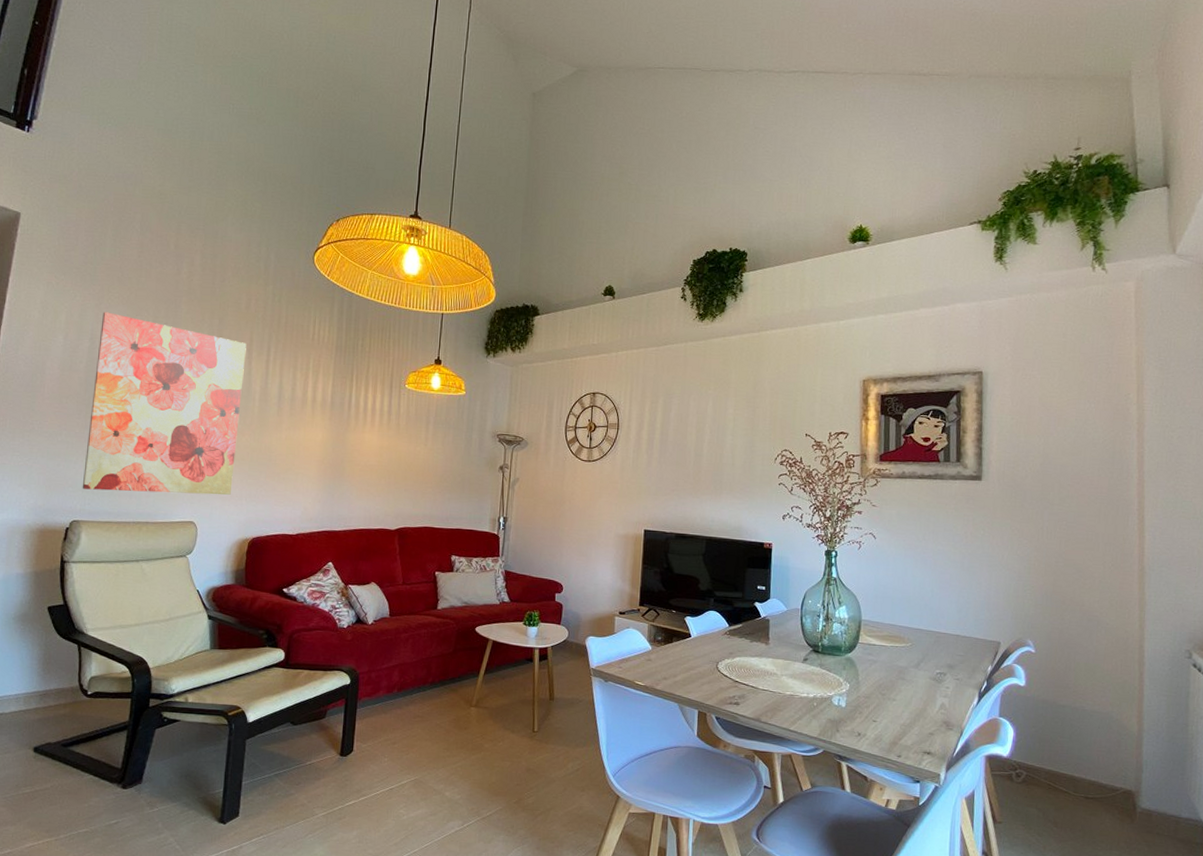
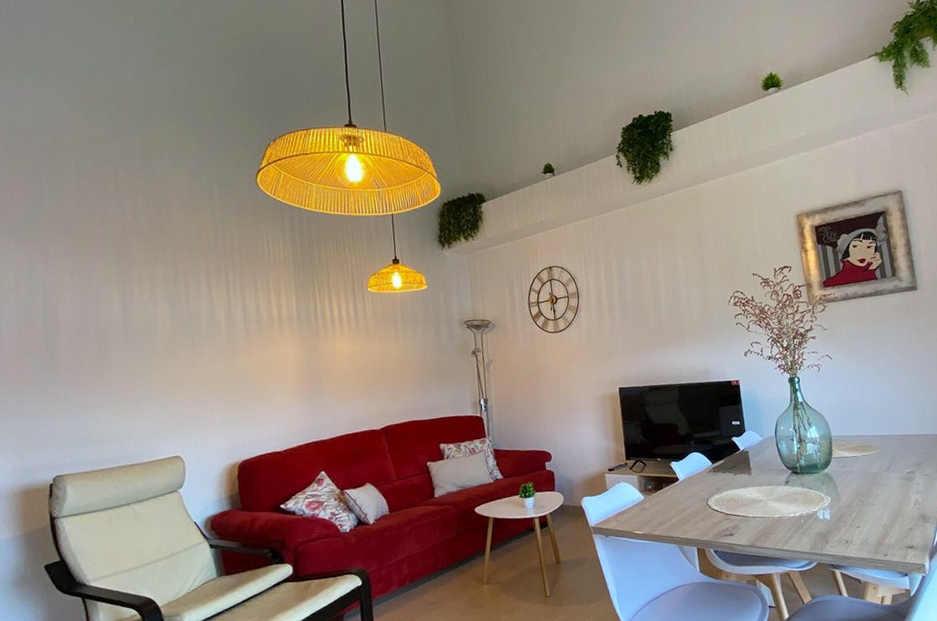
wall art: present [82,312,246,495] -> none [51,264,213,443]

